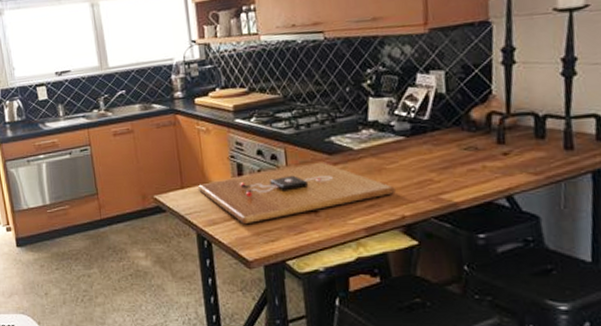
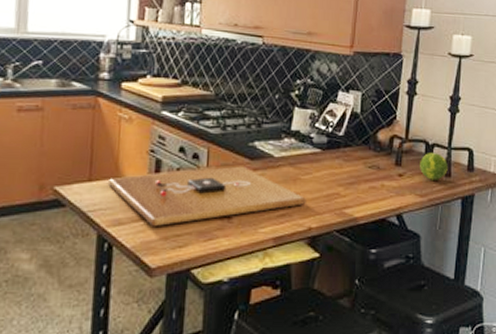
fruit: none [529,124,569,156] -> present [420,152,448,180]

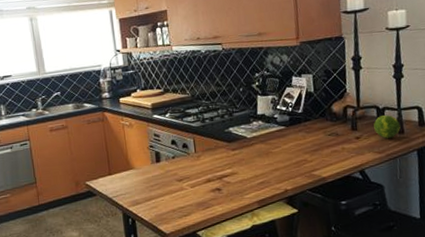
cutting board: present [108,166,306,226] -> none [123,148,280,202]

